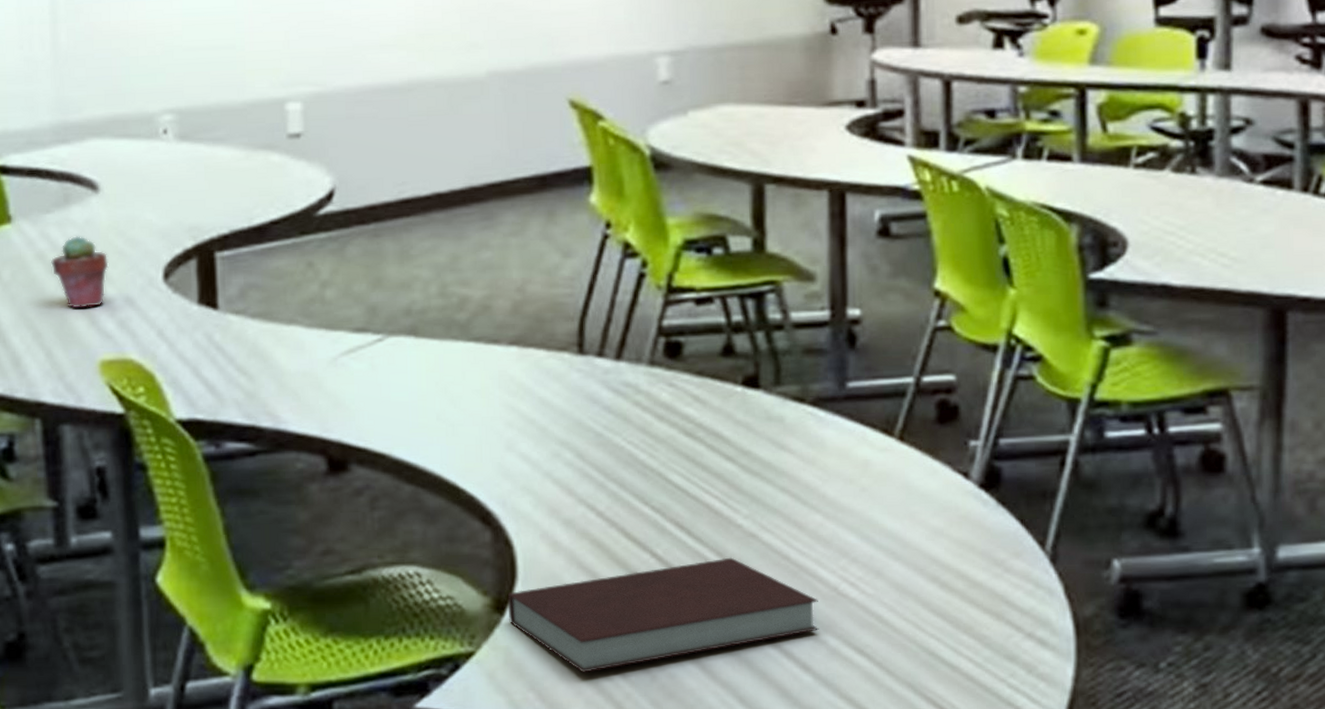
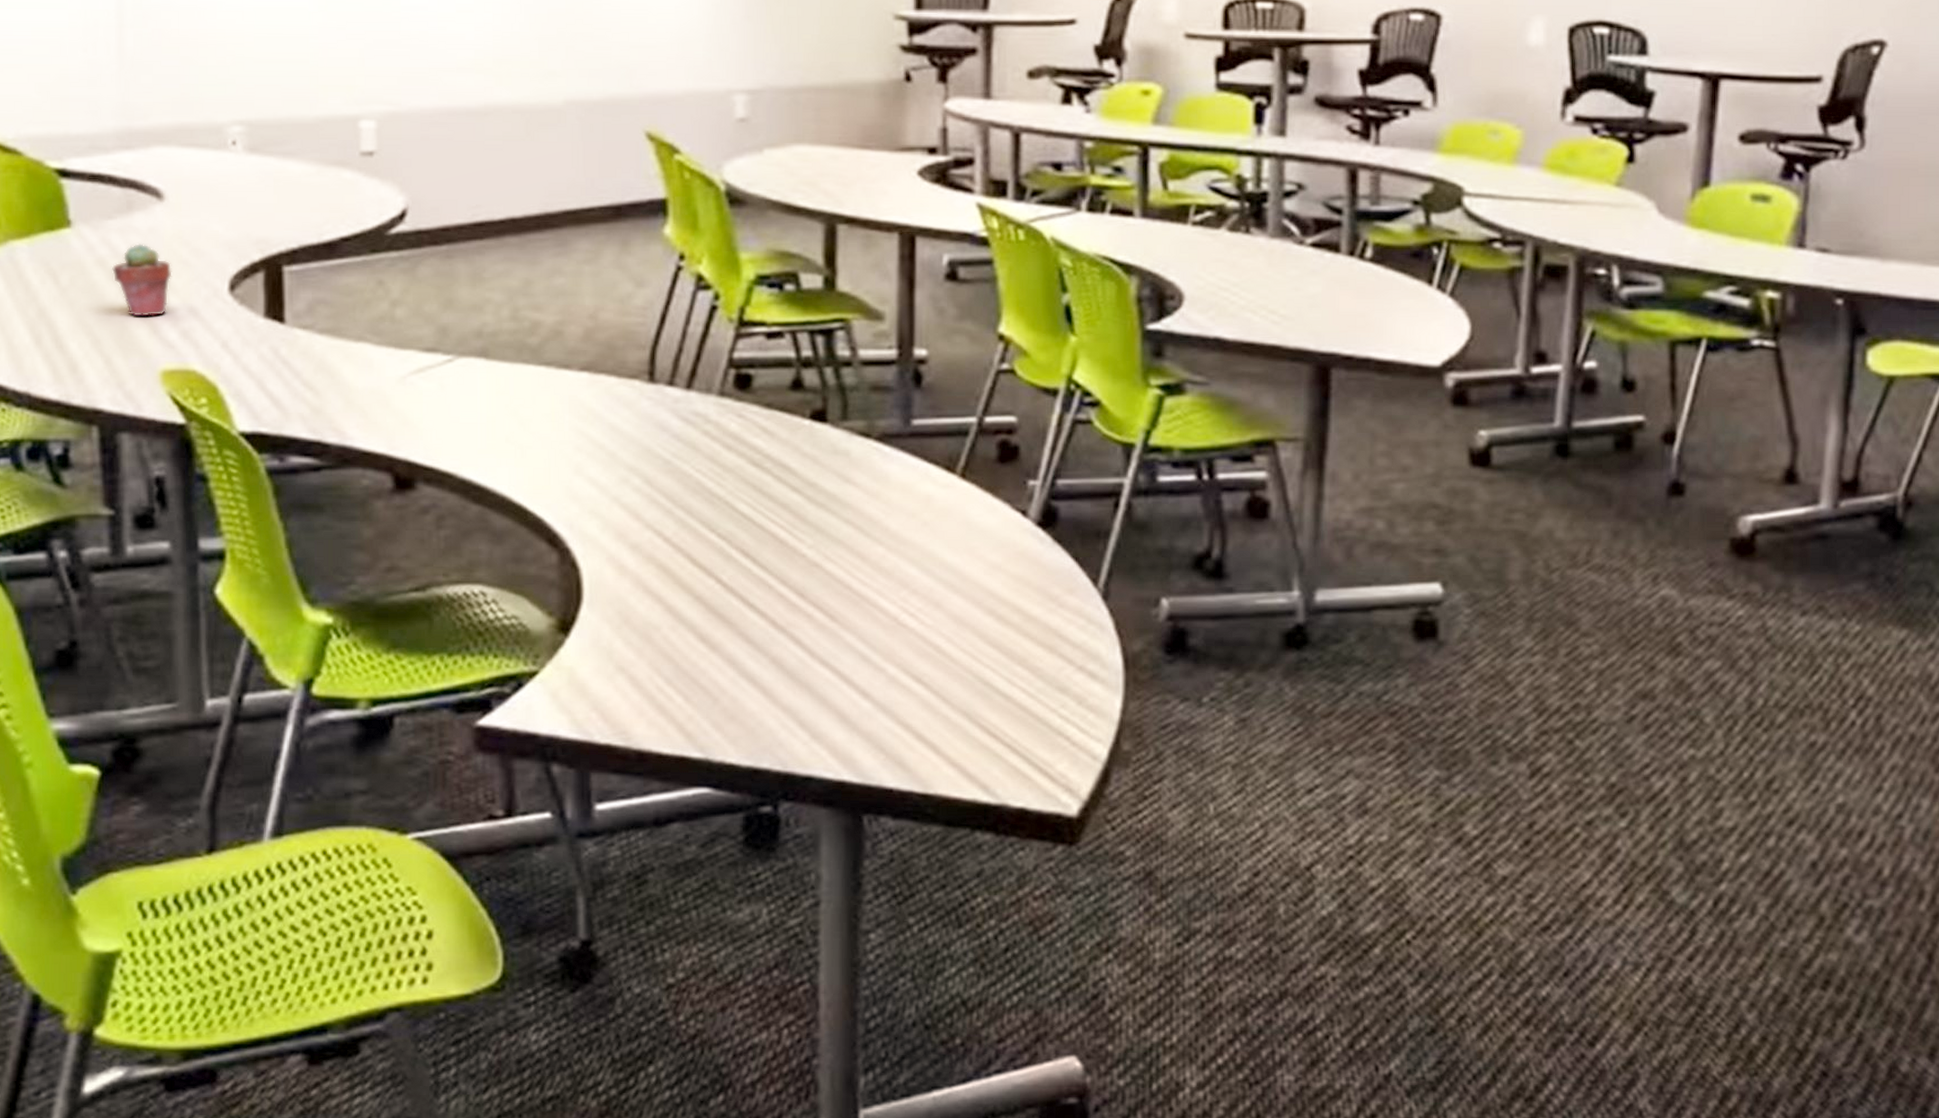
notebook: present [507,557,819,673] -> none [572,585,879,694]

